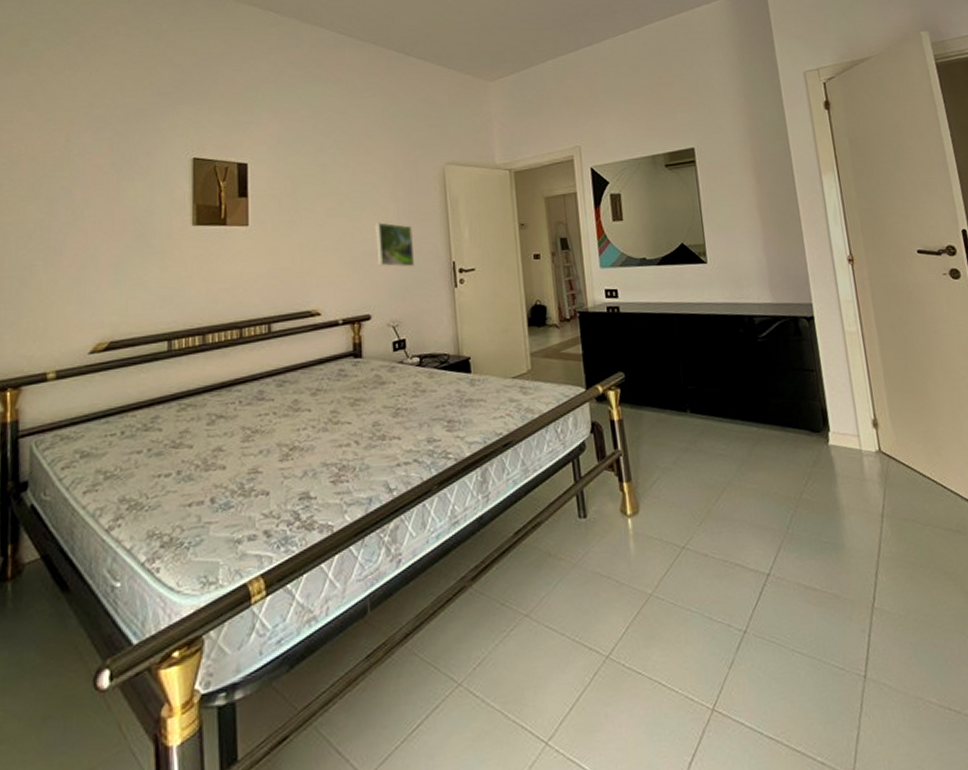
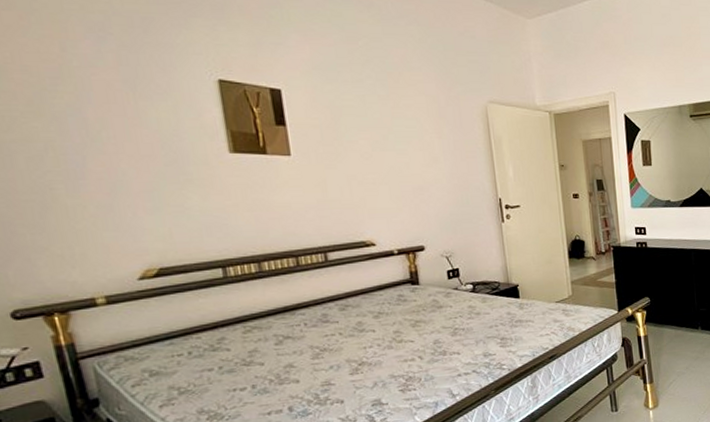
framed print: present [375,222,415,267] -> none [422,158,464,202]

